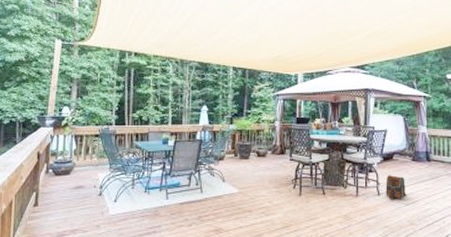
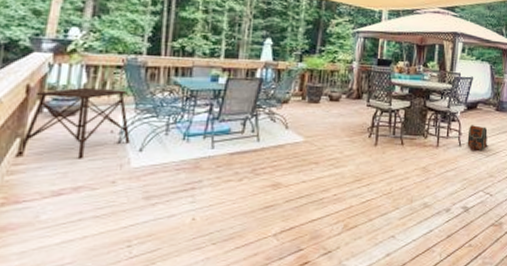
side table: none [35,152,107,208] -> present [18,87,130,159]

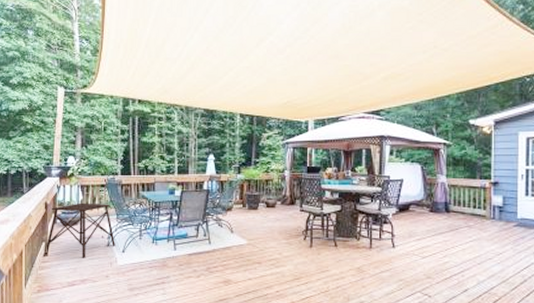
backpack: present [467,125,488,152] -> none [401,227,424,253]

